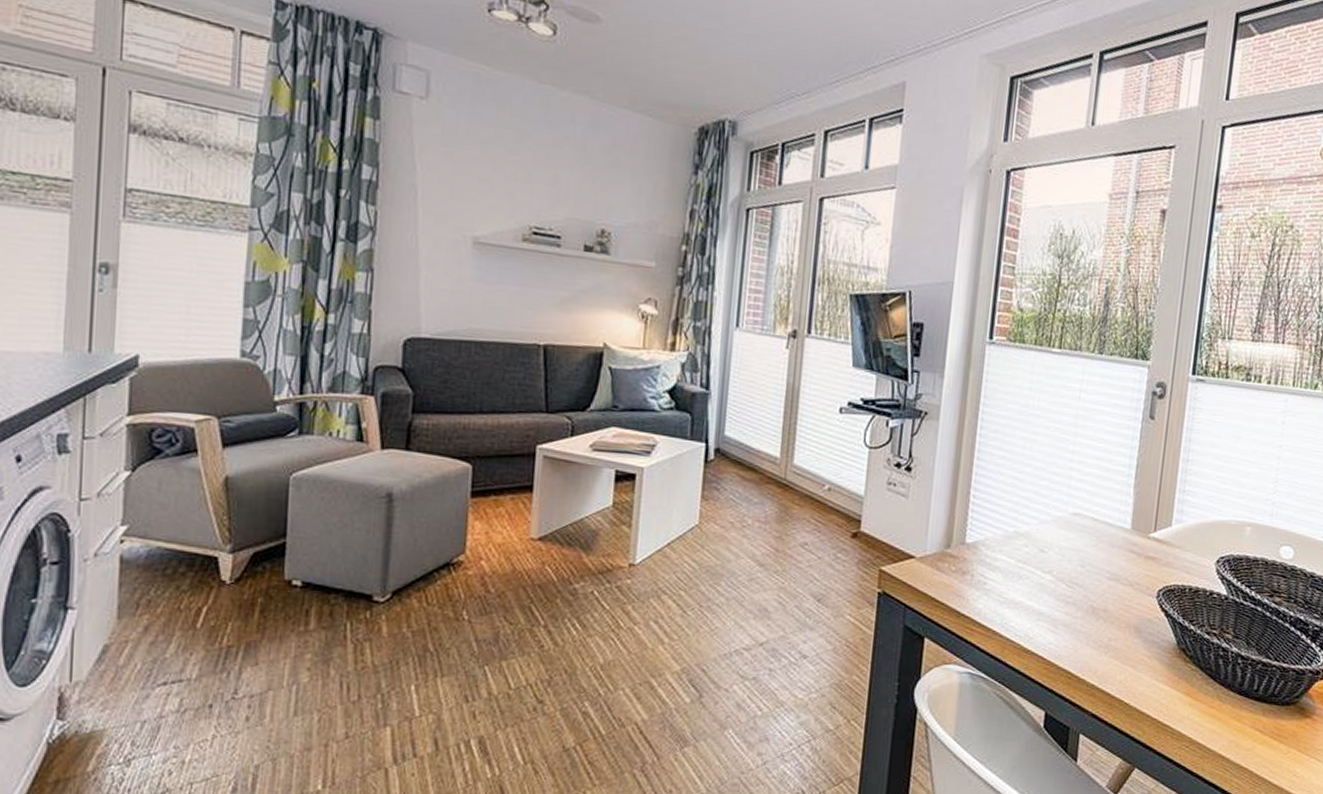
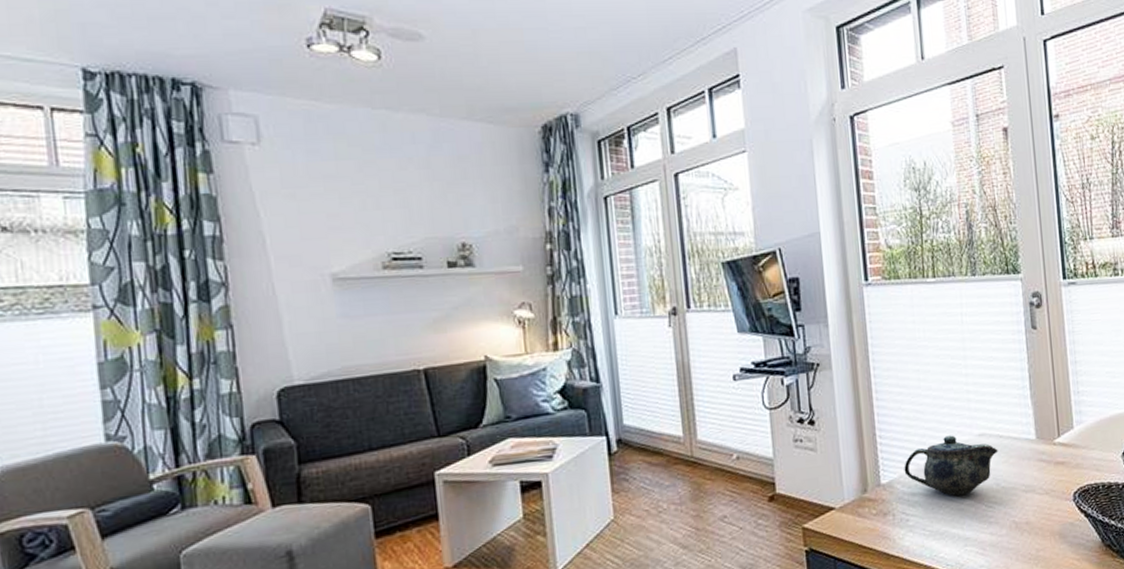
teapot: none [991,508,1090,570] -> present [904,435,998,496]

